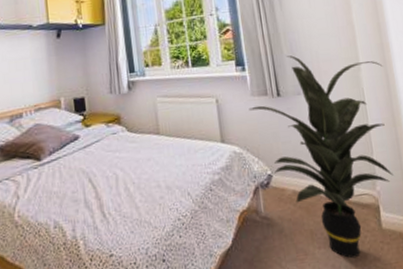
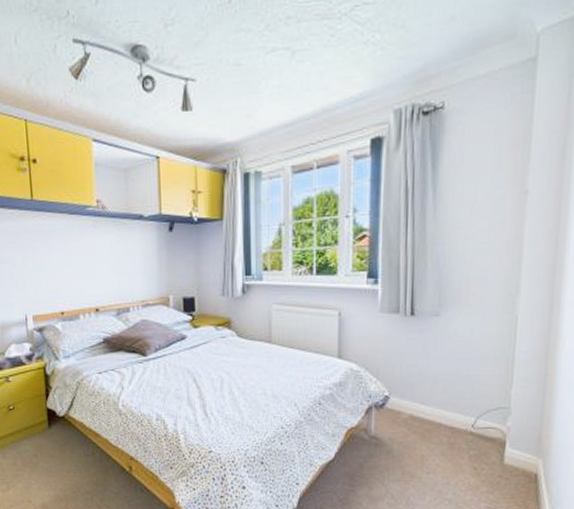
indoor plant: present [249,55,394,259] -> none [375,271,549,488]

